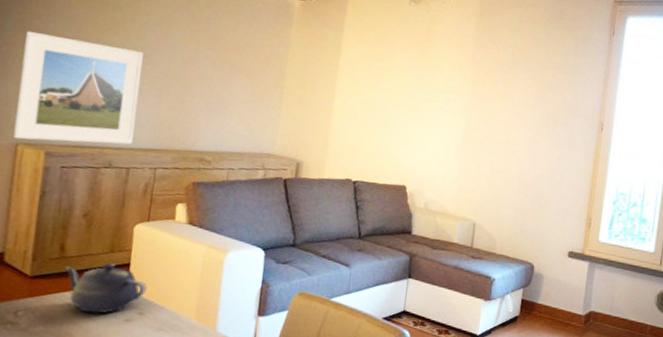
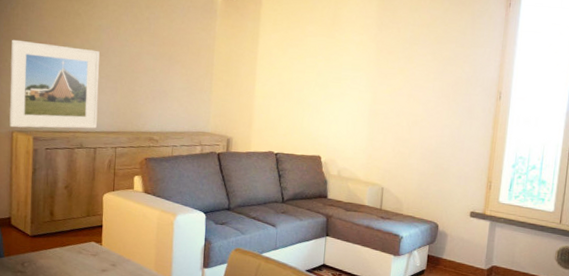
teapot: present [64,263,147,314] -> none [54,225,117,265]

